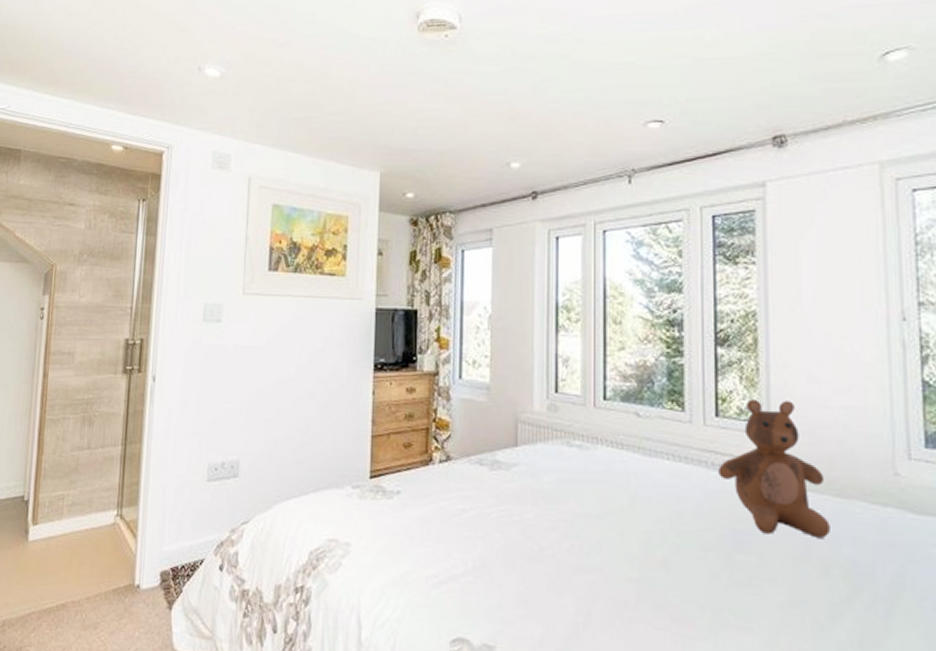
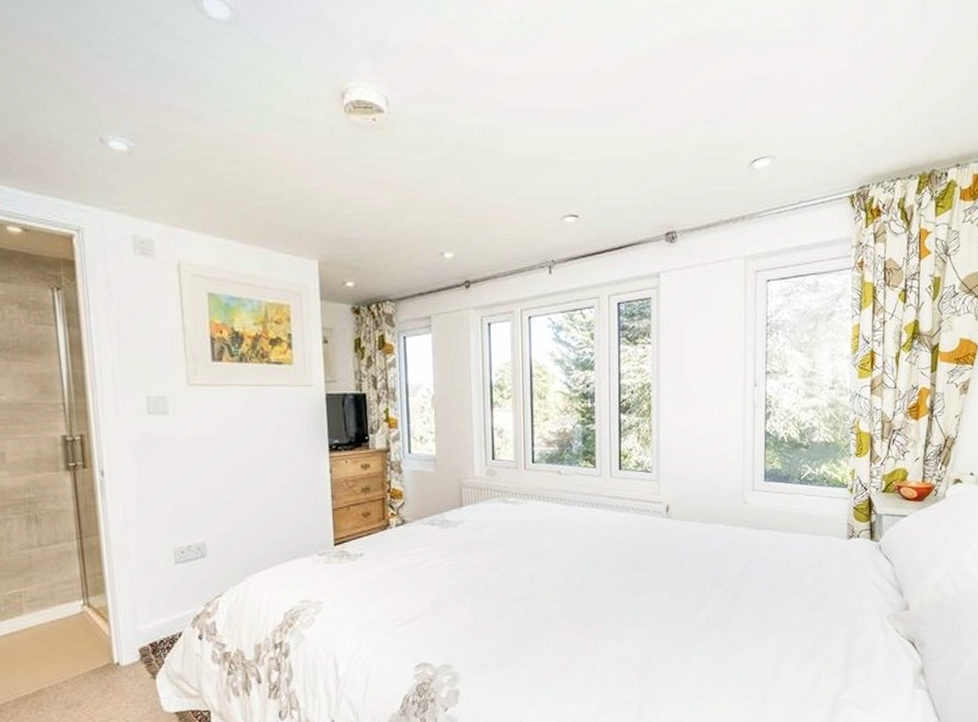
teddy bear: present [718,399,830,538] -> none [621,453,698,555]

